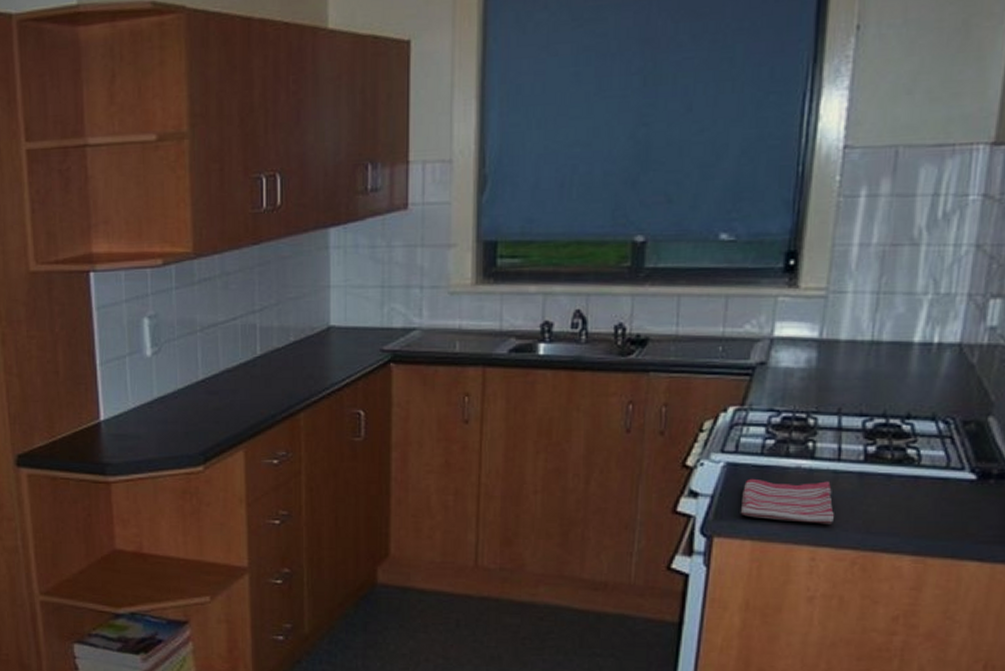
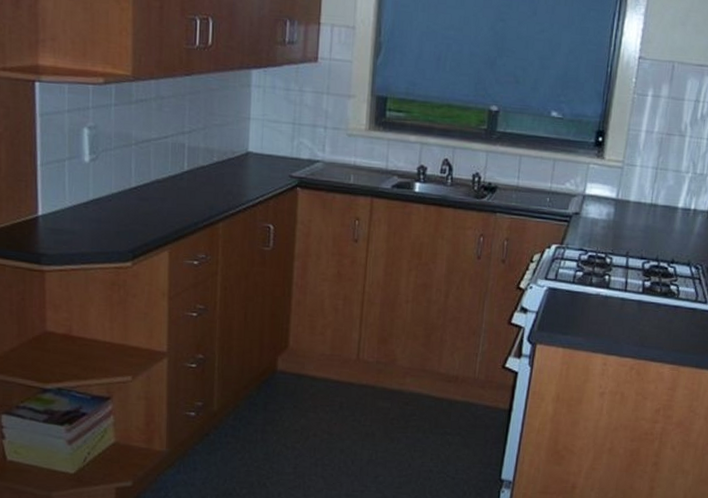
dish towel: present [740,478,834,524] -> none [556,300,620,339]

